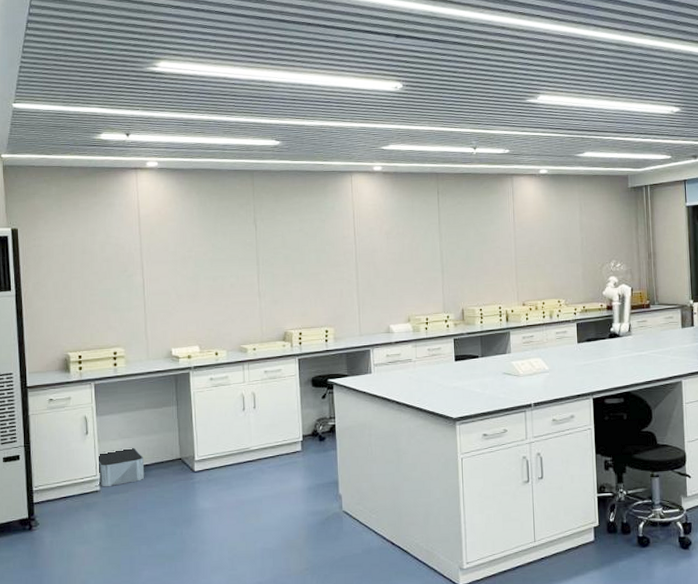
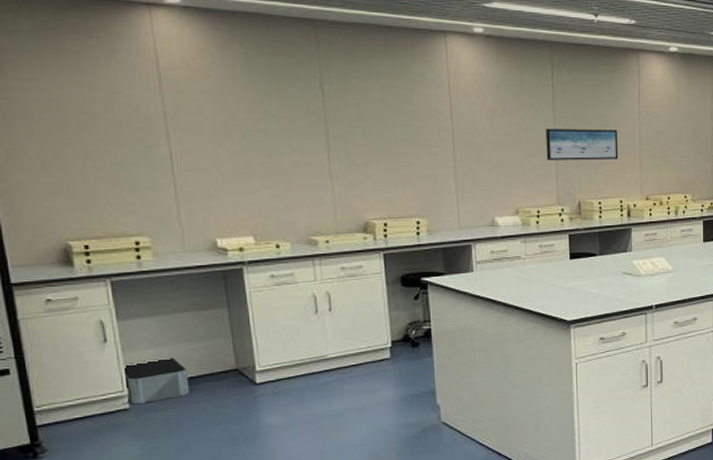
wall art: none [433,244,497,274] -> present [545,128,619,161]

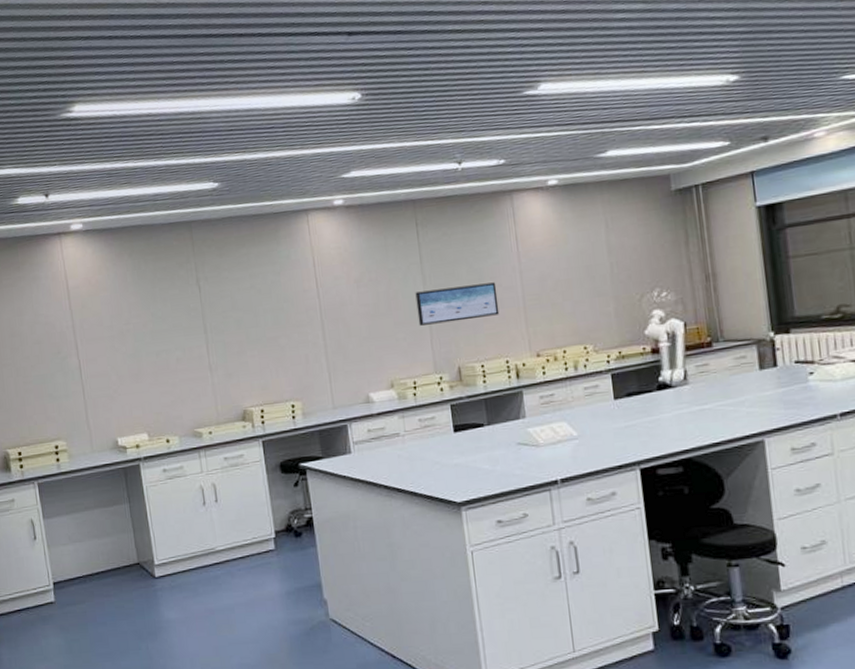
storage bin: present [125,357,190,405] -> none [50,552,102,598]

